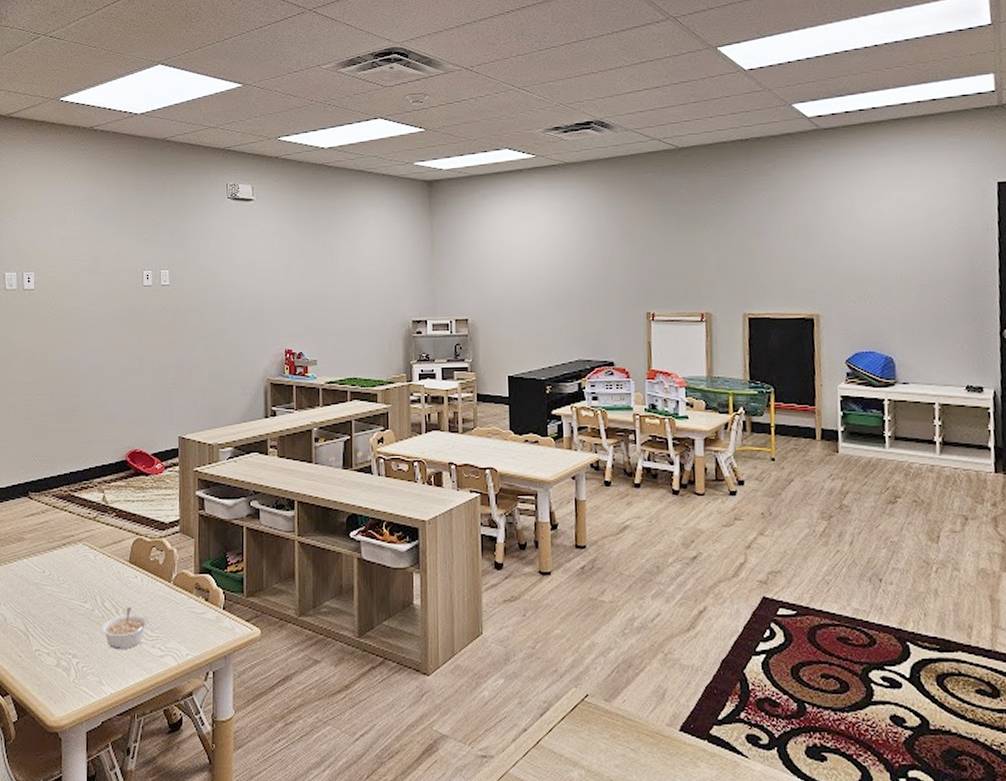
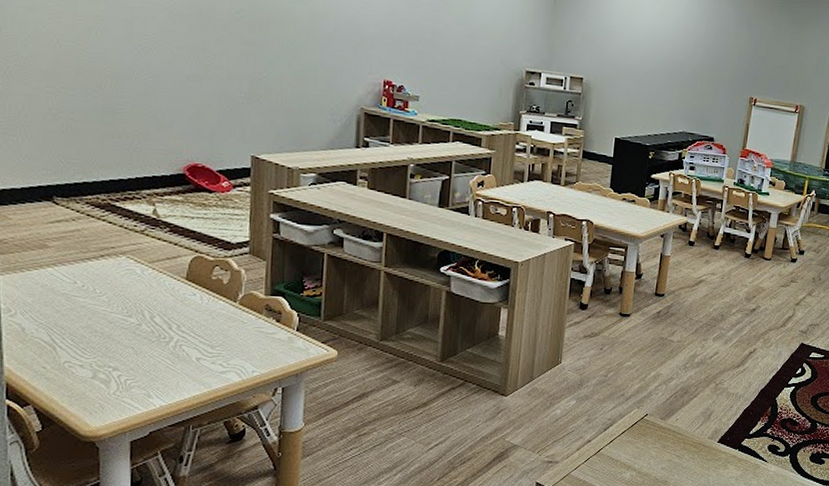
legume: present [100,607,149,650] -> none [148,323,209,365]

